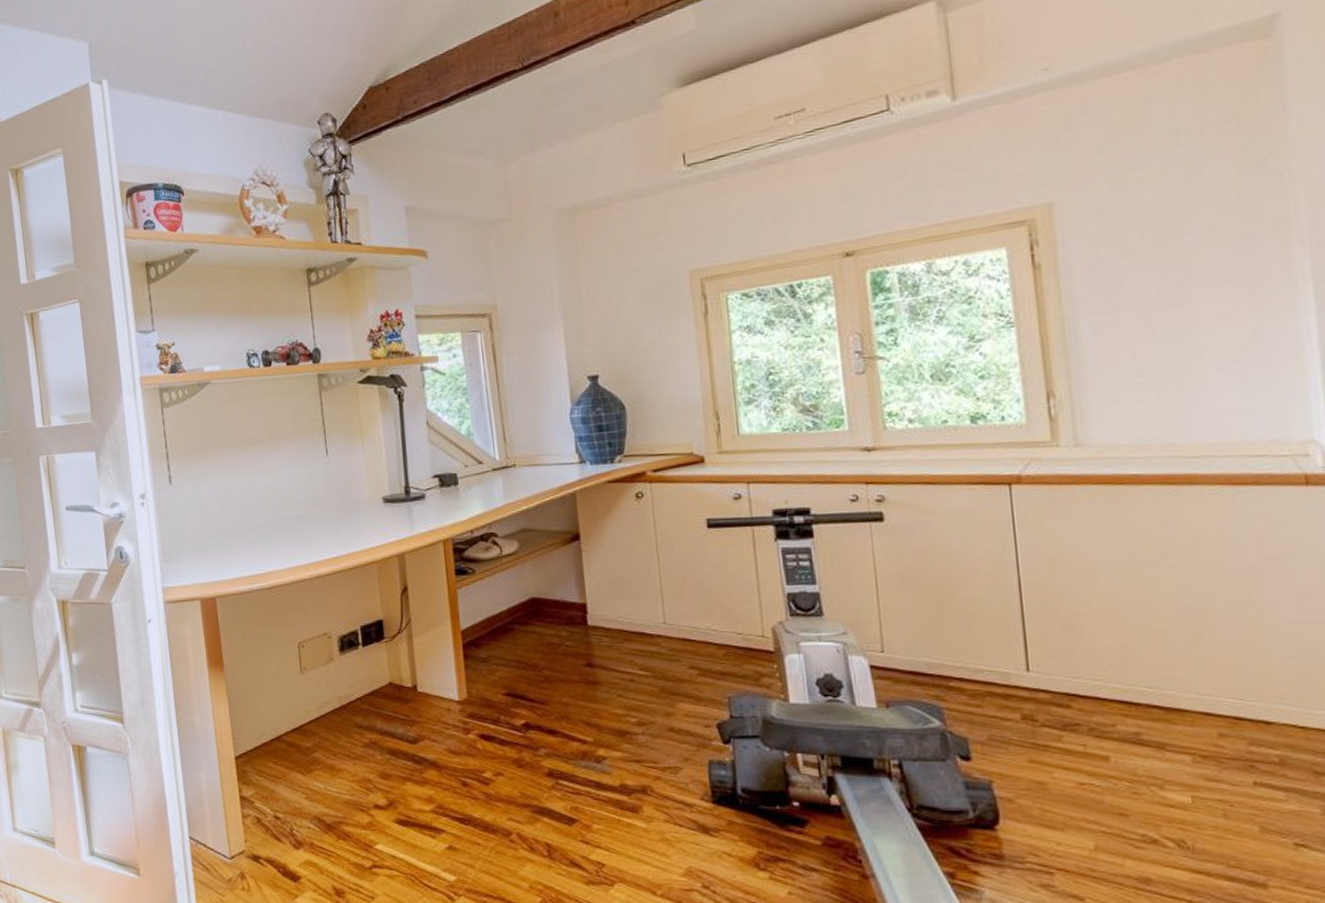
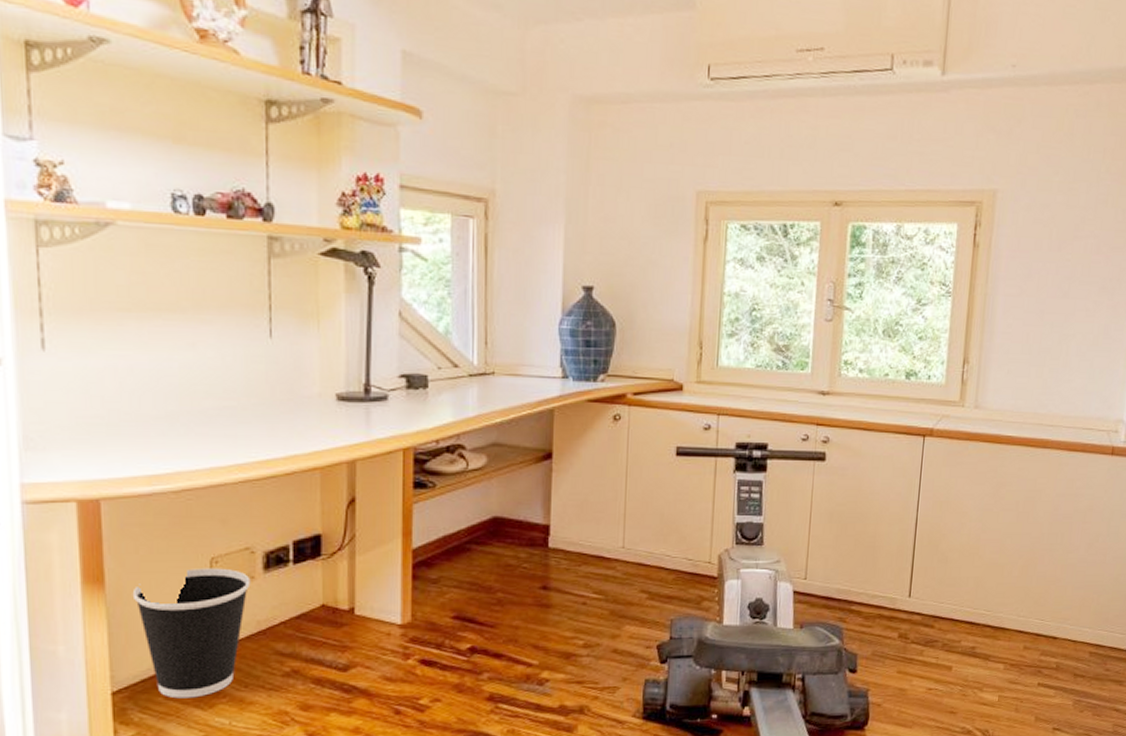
wastebasket: none [243,651,331,764] -> present [132,568,251,699]

